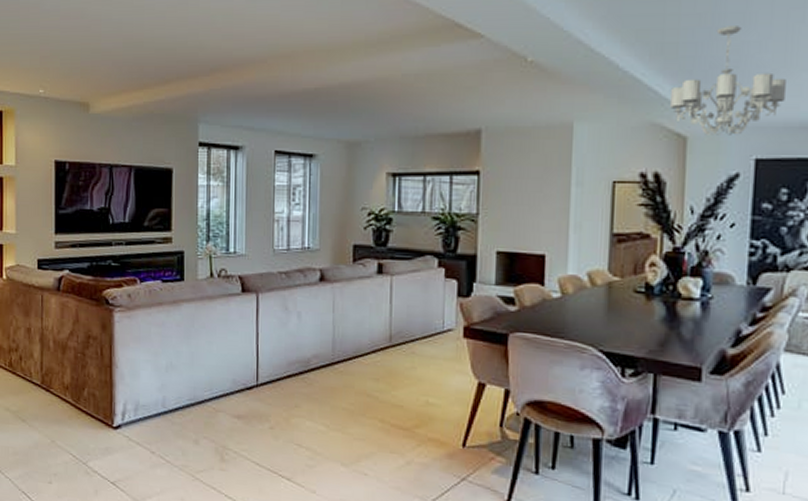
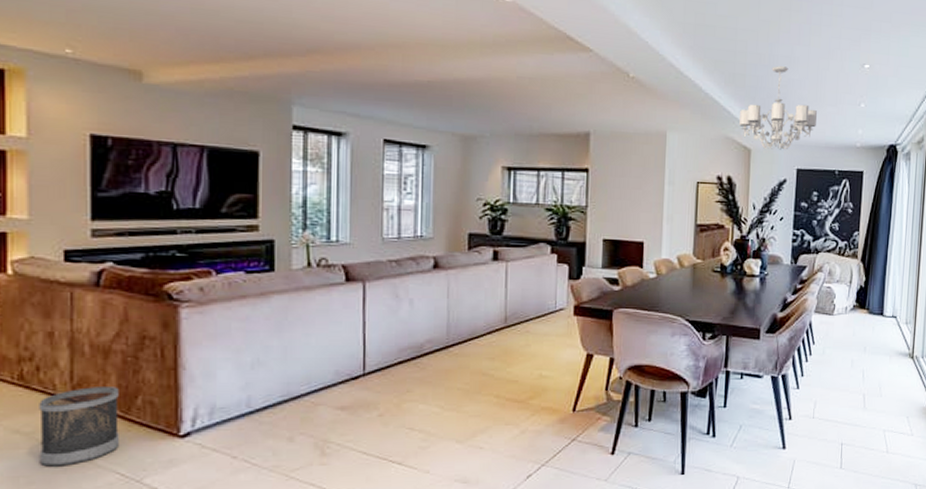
wastebasket: none [21,377,72,443] -> present [39,387,119,467]

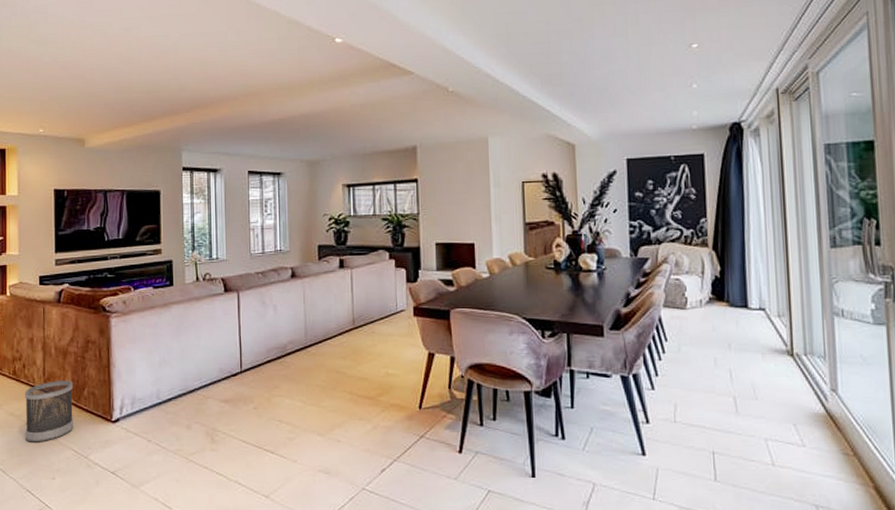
chandelier: present [738,66,817,150] -> none [559,59,643,143]

